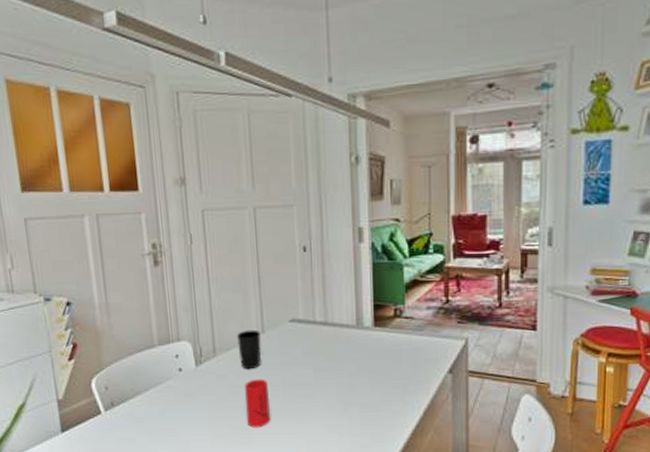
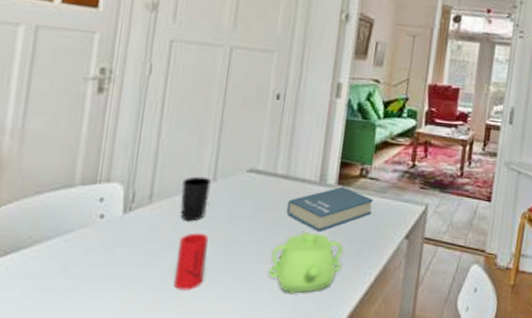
teapot: none [324,372,390,428] -> present [269,232,343,294]
book: none [330,327,411,372] -> present [286,186,373,232]

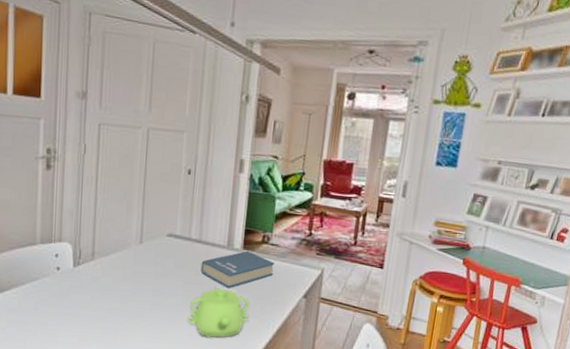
cup: present [174,232,209,290] -> none [115,284,140,330]
cup: present [180,176,211,222] -> none [116,239,139,276]

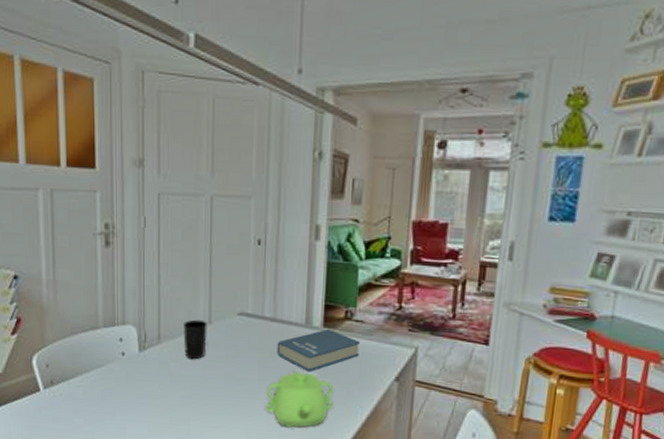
cup: none [116,239,139,276] -> present [183,319,207,360]

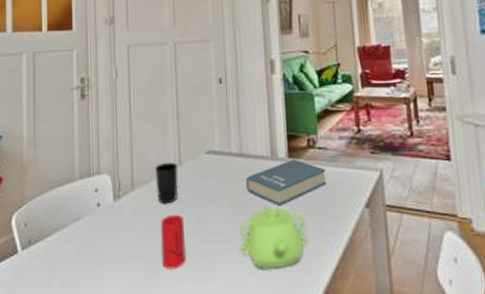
cup: none [187,369,212,419] -> present [161,214,186,269]

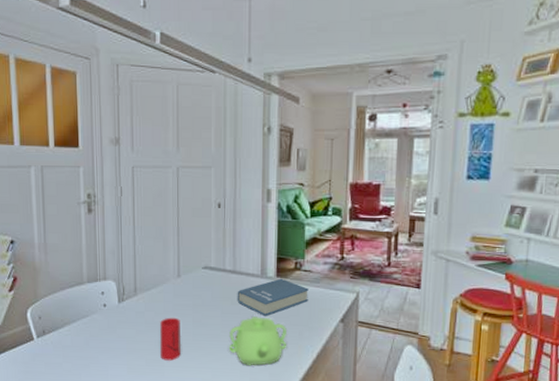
cup: present [155,162,178,204] -> none [156,273,177,309]

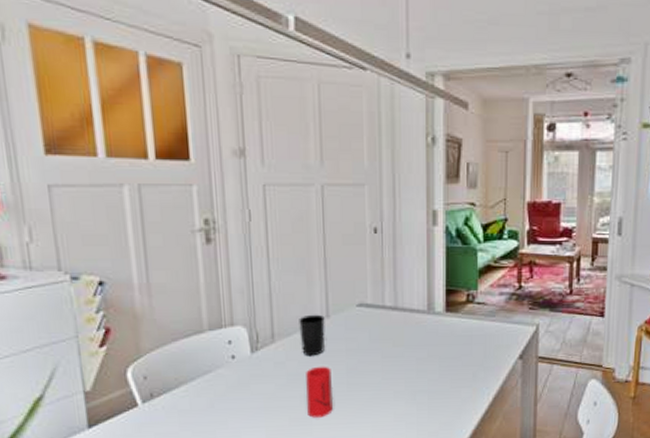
cup: none [156,273,177,309] -> present [299,314,325,357]
teapot: present [229,316,288,366] -> none [392,359,460,416]
book: present [237,278,308,317] -> none [399,313,483,359]

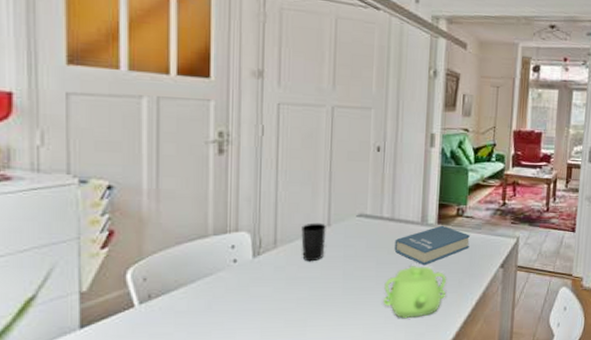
cup: present [306,366,334,418] -> none [303,271,329,320]
teapot: none [392,359,460,416] -> present [384,266,447,319]
book: none [399,313,483,359] -> present [394,225,470,266]

